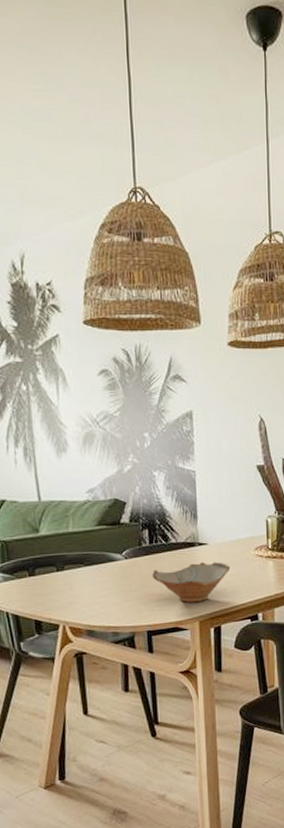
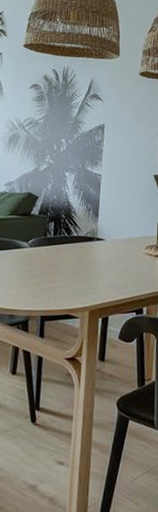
ceramic bowl: present [152,561,231,602] -> none [52,255,123,292]

